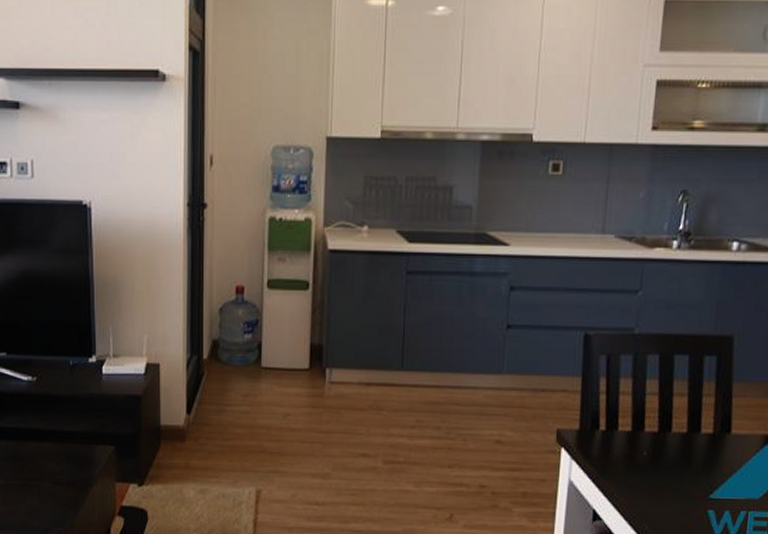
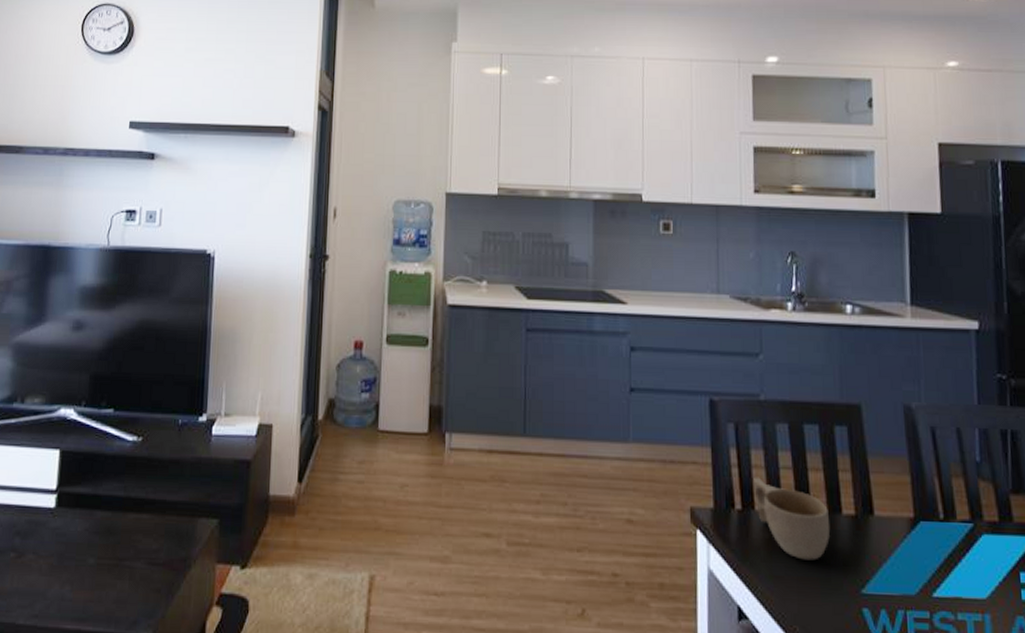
cup: none [619,402,688,472] -> present [754,477,831,561]

